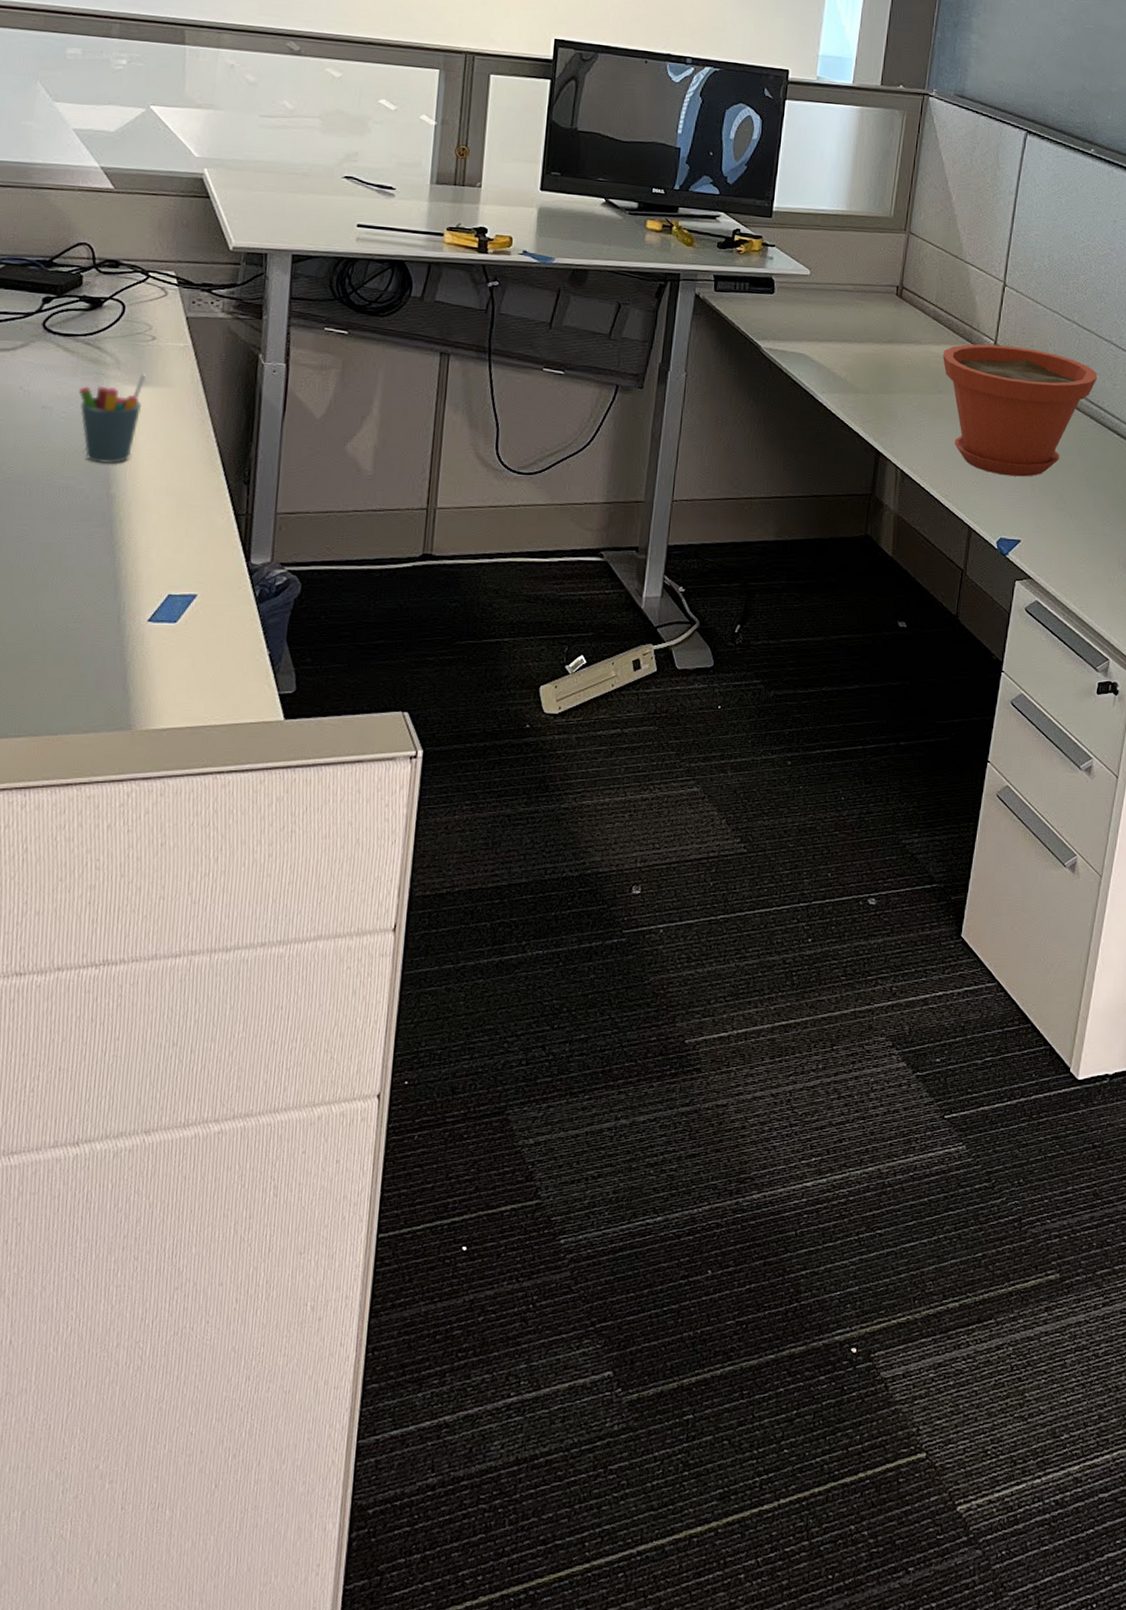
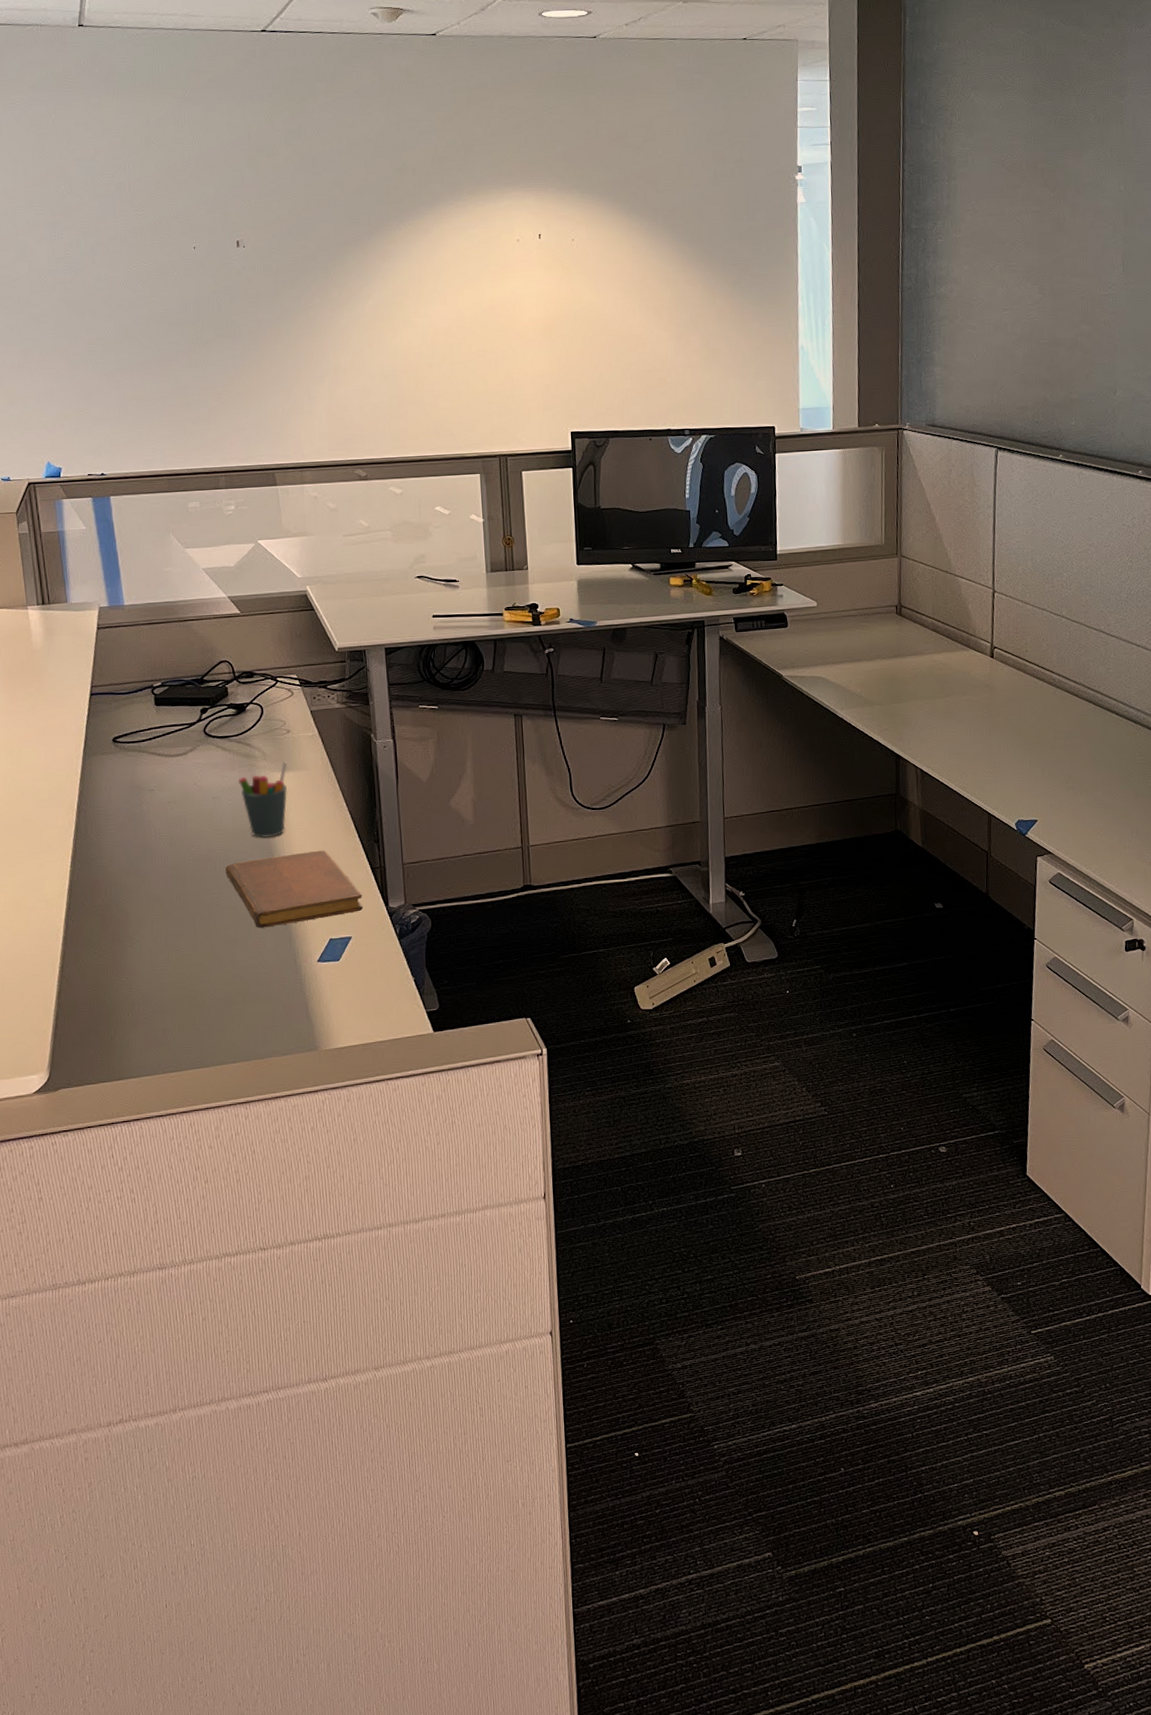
notebook: none [44,485,219,574] -> present [225,850,363,928]
plant pot: present [942,343,1098,477] -> none [945,645,1091,764]

